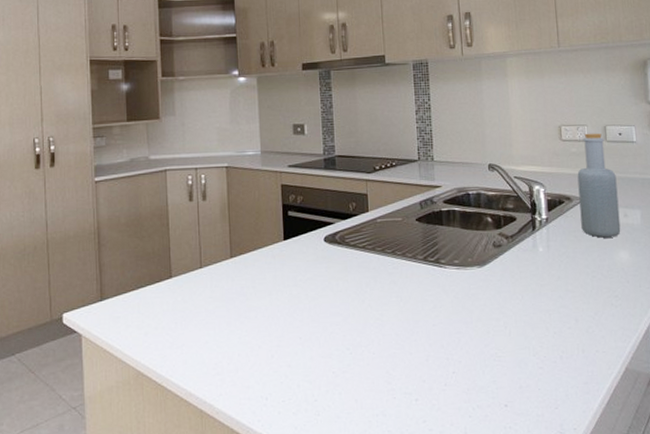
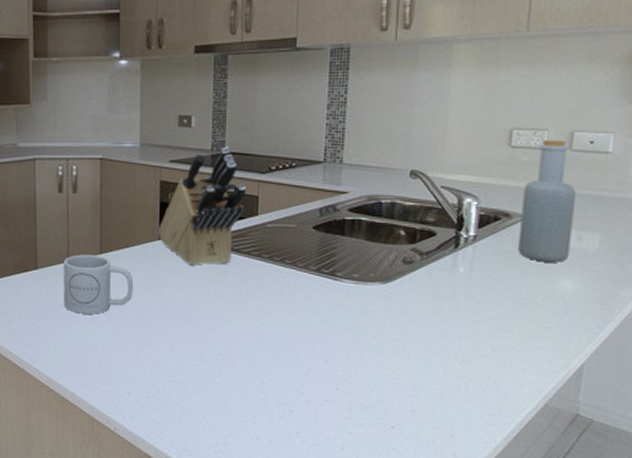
mug: none [197,259,264,320] -> present [63,254,134,314]
knife block: none [282,150,357,263] -> present [158,146,246,266]

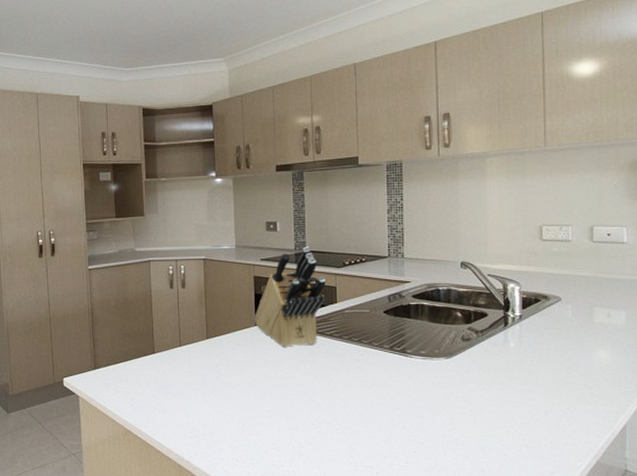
mug: present [63,254,134,314] -> none [176,340,236,391]
bottle: present [518,139,576,263] -> none [557,233,602,336]

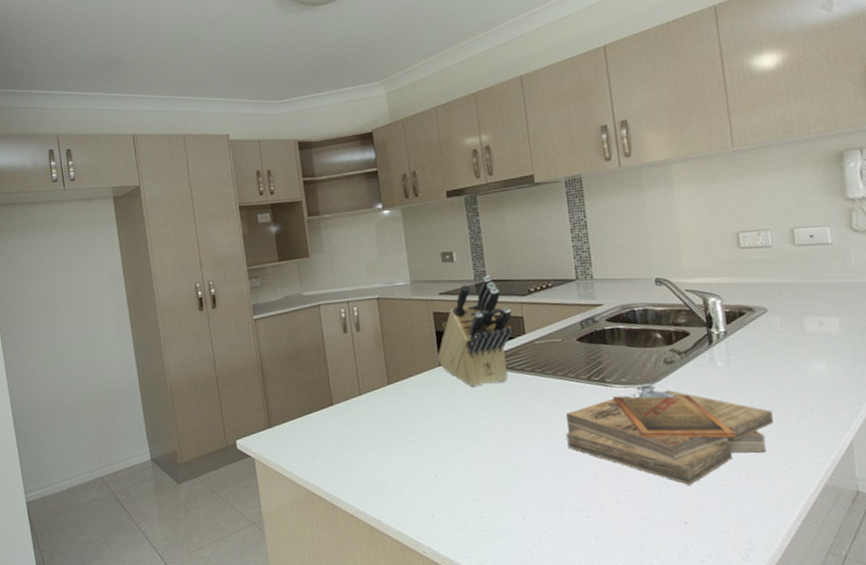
clipboard: none [366,358,556,452] -> present [566,384,773,485]

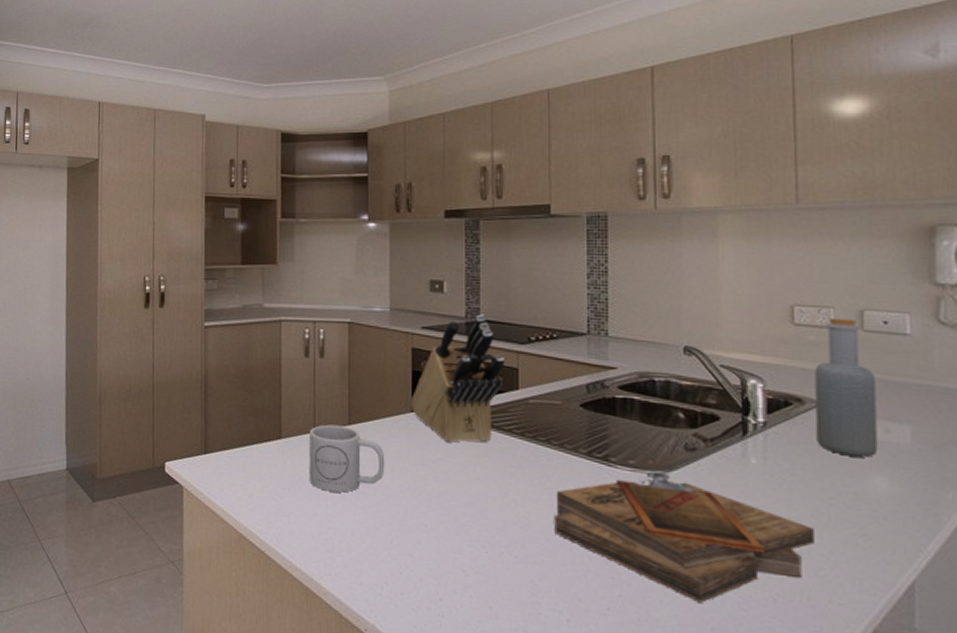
mug: none [356,386,423,443] -> present [309,424,385,493]
bottle: none [760,237,815,349] -> present [814,317,878,457]

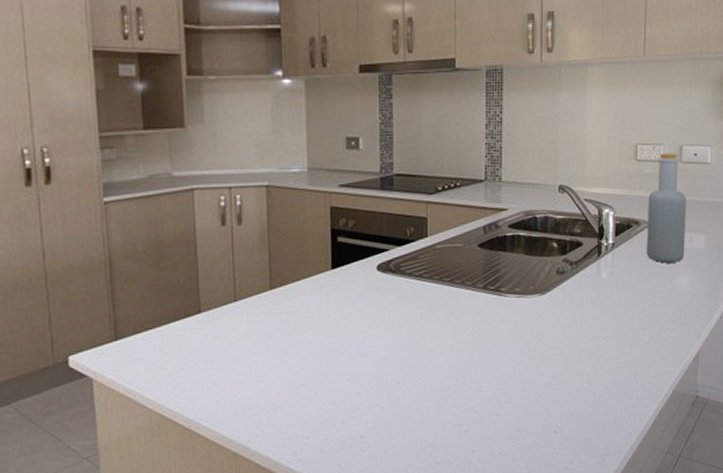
mug: present [309,424,385,493] -> none [230,291,308,358]
knife block: present [410,314,504,442] -> none [330,168,415,294]
clipboard: present [554,471,814,603] -> none [456,295,641,395]

